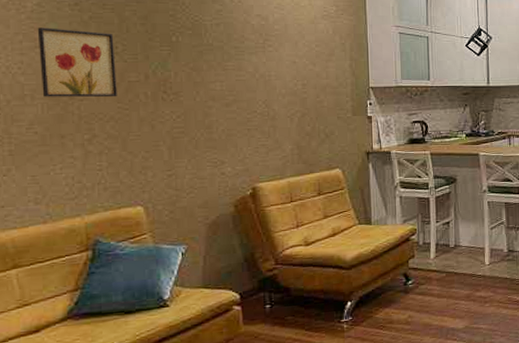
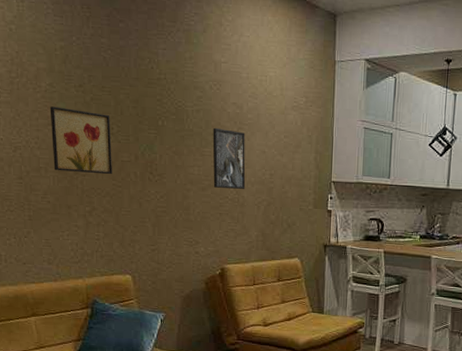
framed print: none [235,40,276,102] -> present [212,127,246,189]

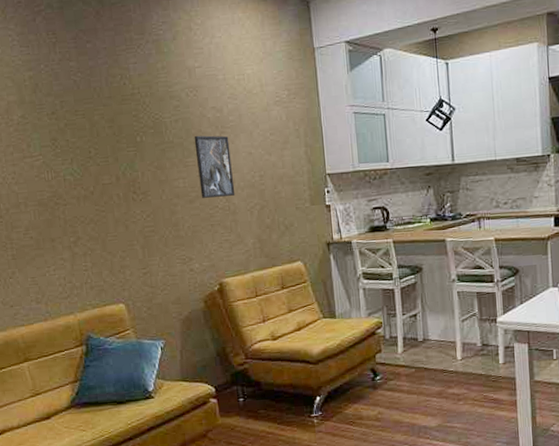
wall art: present [49,106,112,175] -> none [23,138,94,204]

